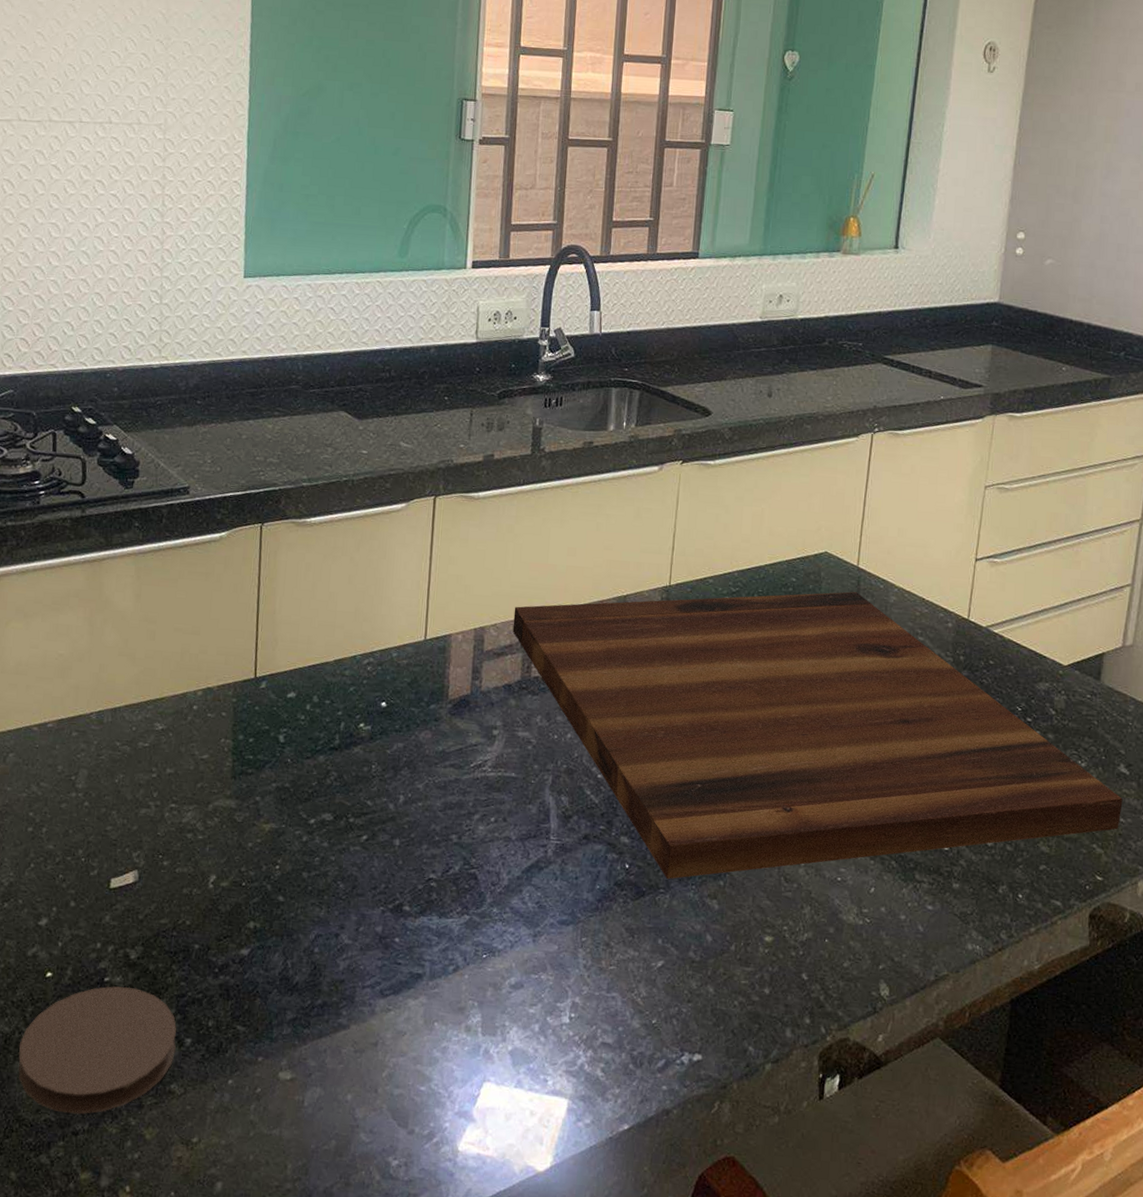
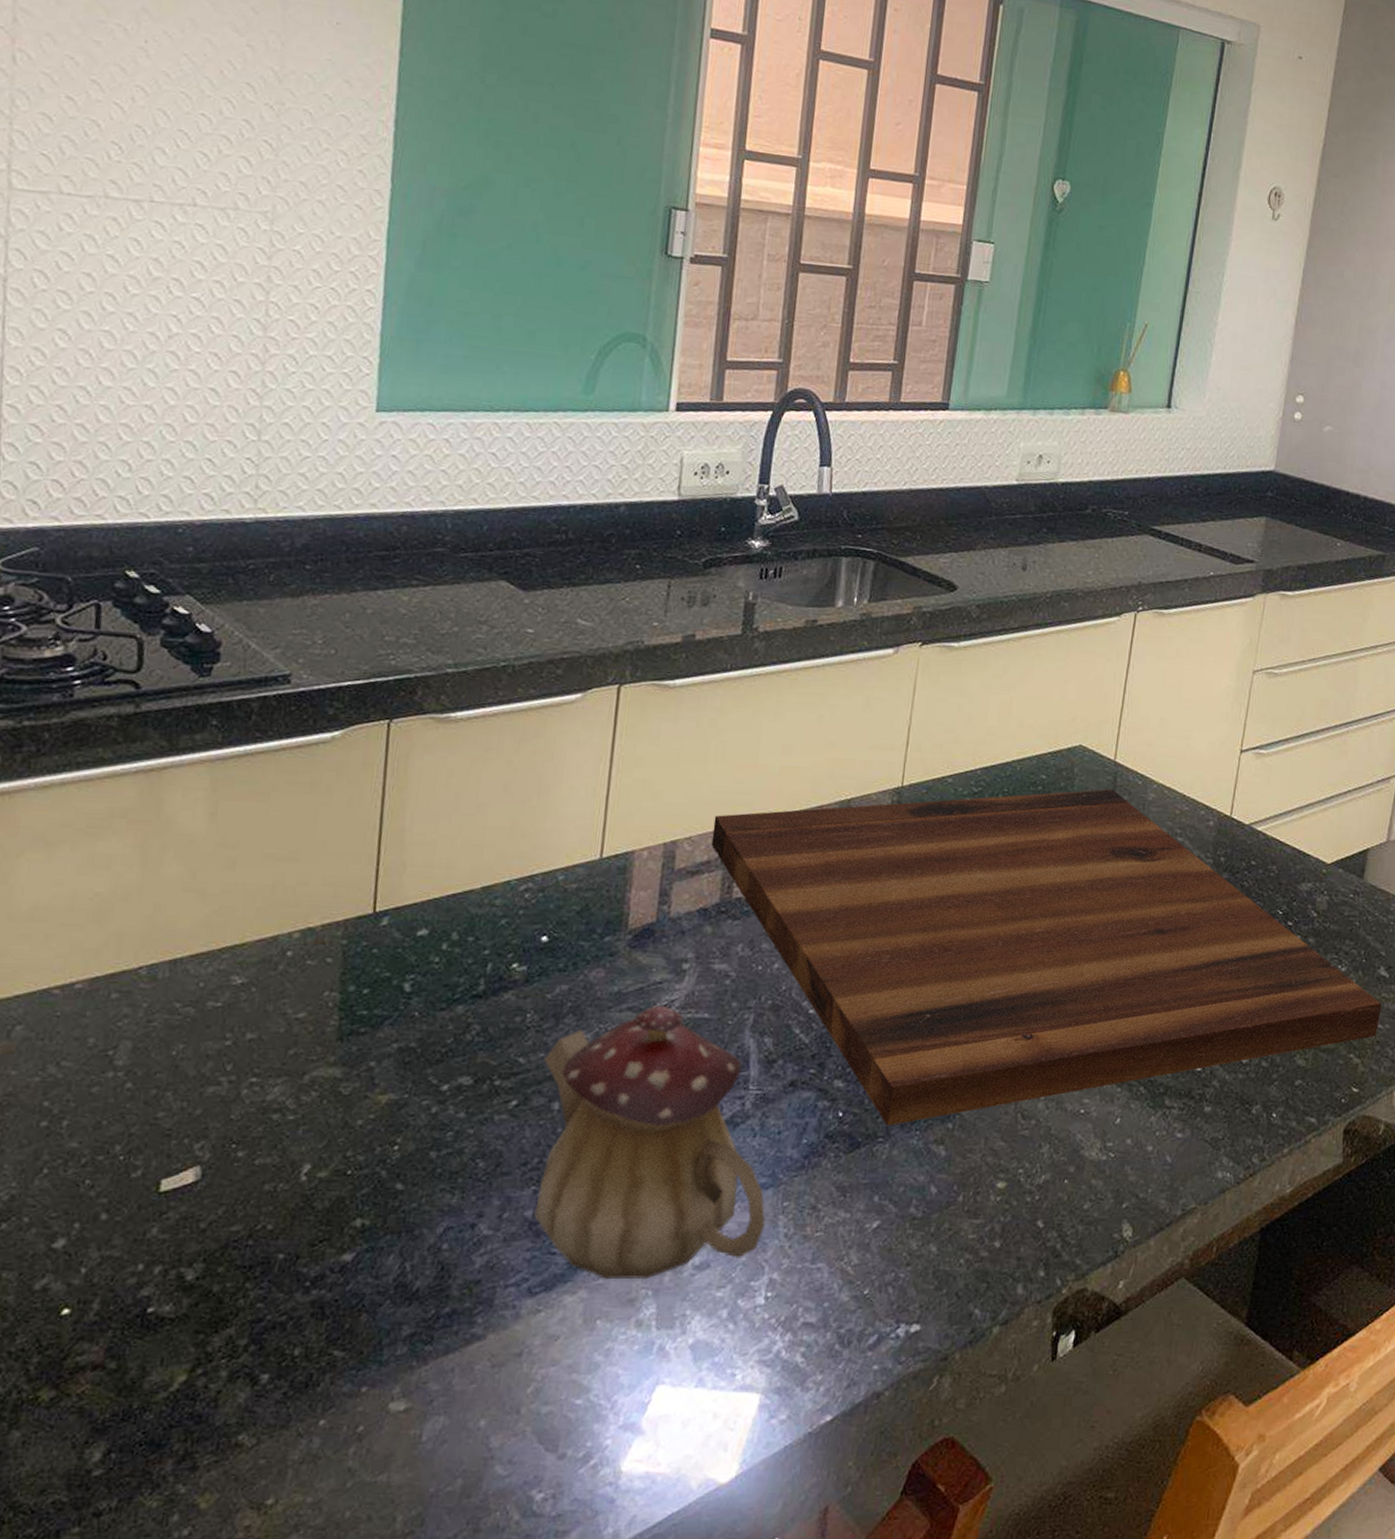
coaster: present [18,986,177,1115] -> none [15,1316,250,1490]
teapot: none [383,763,568,993] -> present [534,1005,766,1280]

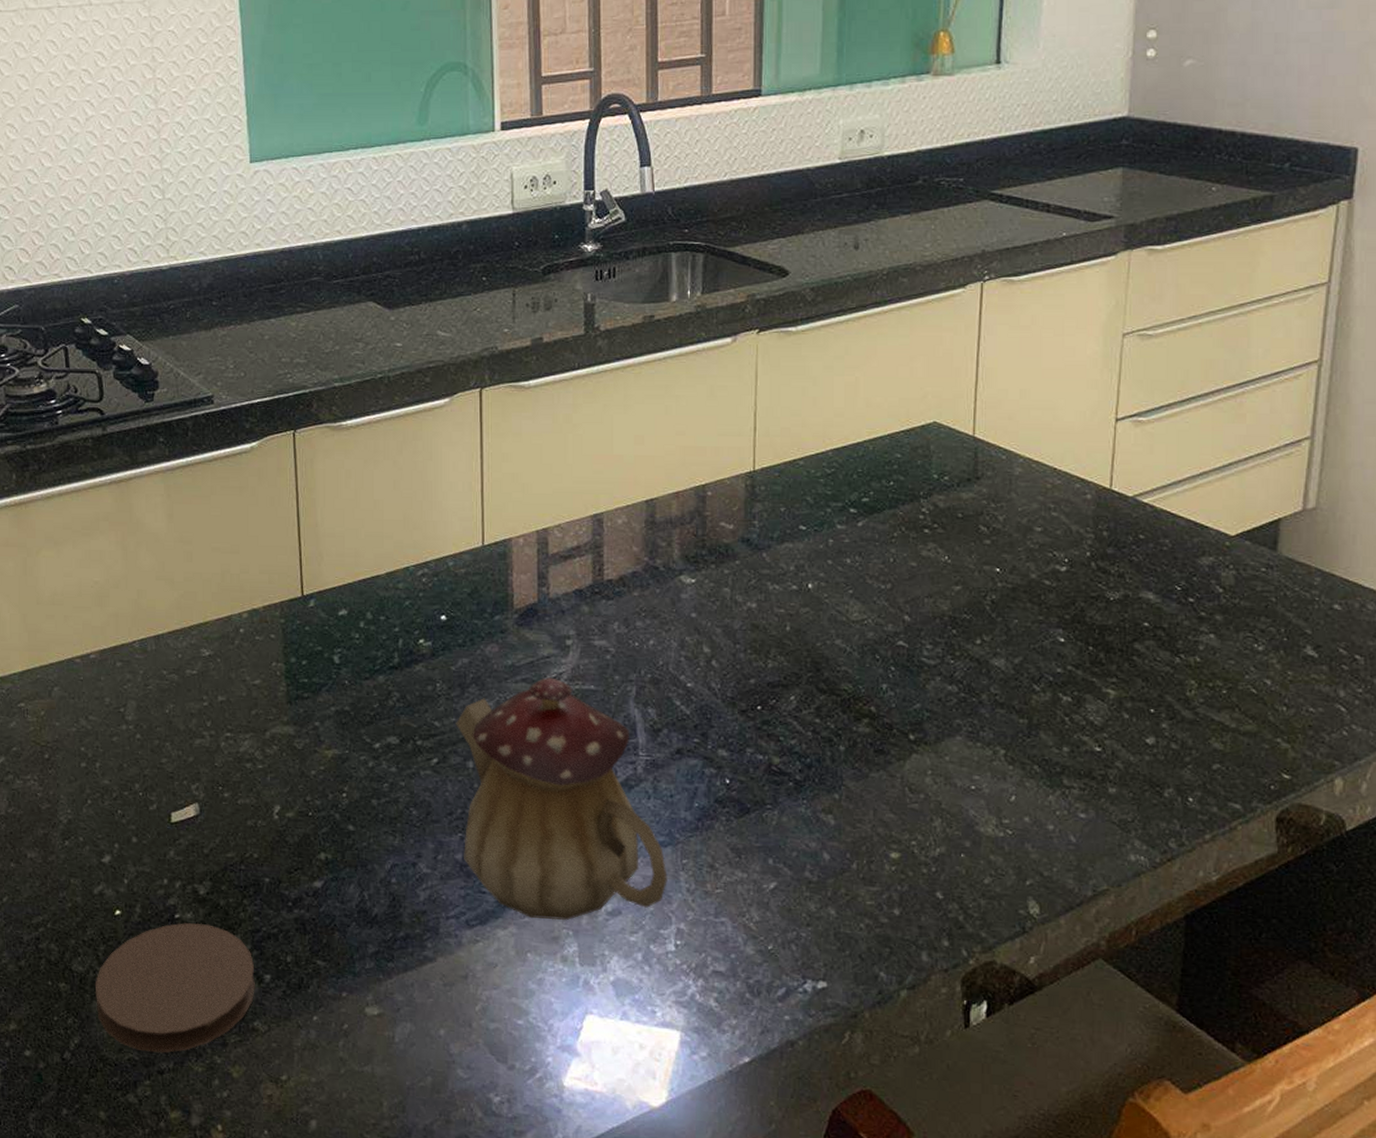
coaster: none [15,1316,250,1490] -> present [94,922,255,1053]
cutting board: present [711,788,1382,1126] -> none [579,464,1312,794]

